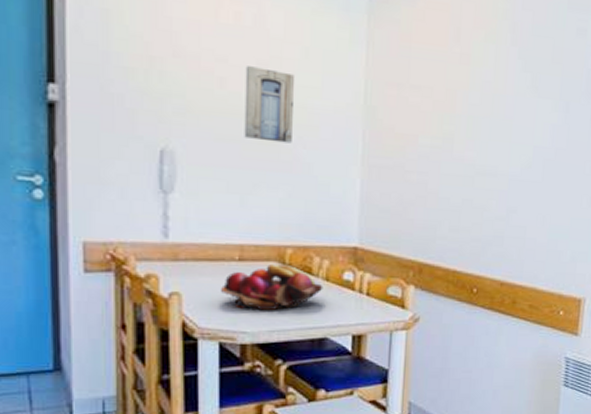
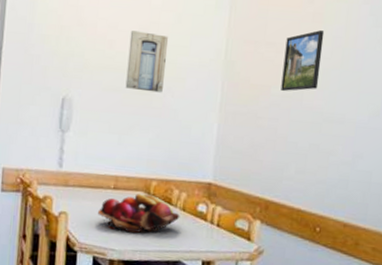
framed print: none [429,73,473,142] -> present [281,30,325,92]

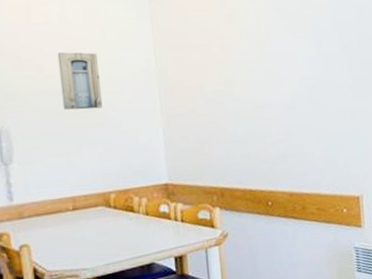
fruit basket: present [98,193,180,234] -> none [61,207,145,250]
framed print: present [281,30,325,92] -> none [208,29,245,88]

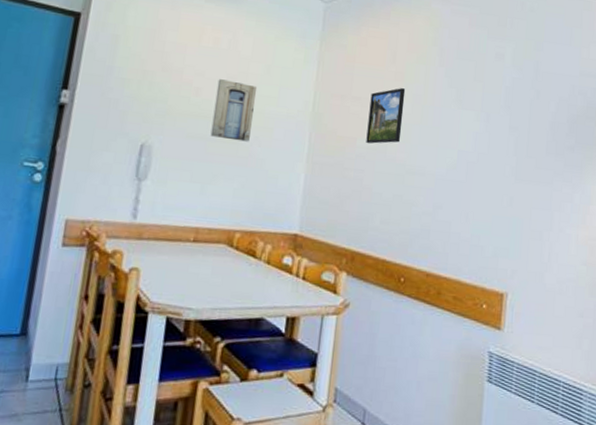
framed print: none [208,29,245,88] -> present [366,88,406,144]

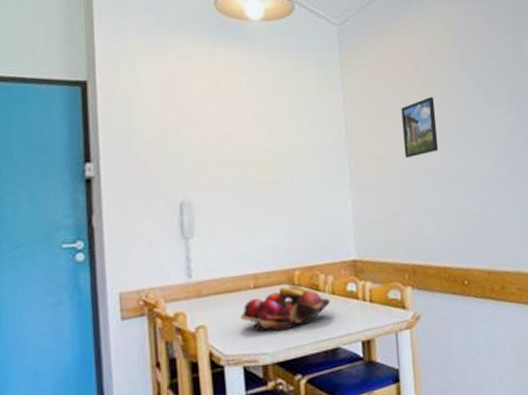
fruit basket: none [174,245,264,290] -> present [241,285,331,332]
wall art: present [210,79,258,142] -> none [245,121,289,181]

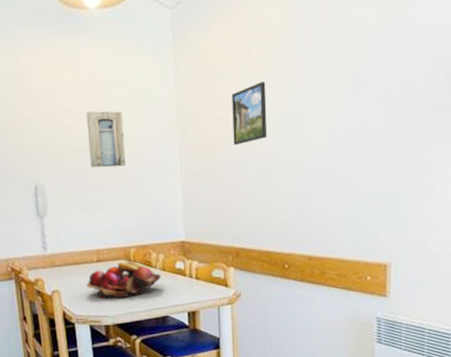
wall art: none [245,121,289,181] -> present [86,111,126,168]

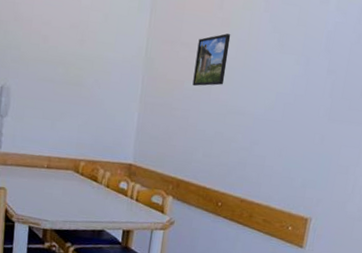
wall art: present [86,111,126,168] -> none [57,27,97,84]
fruit basket: present [87,261,161,299] -> none [33,172,105,207]

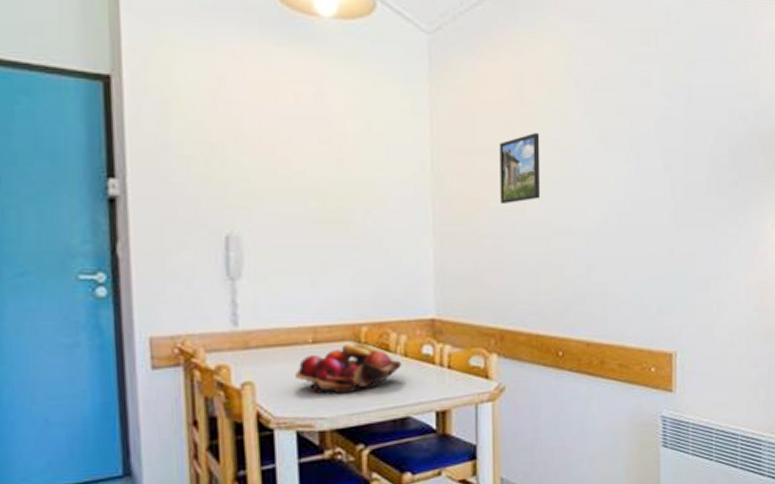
fruit basket: none [33,172,105,207] -> present [296,343,402,394]

